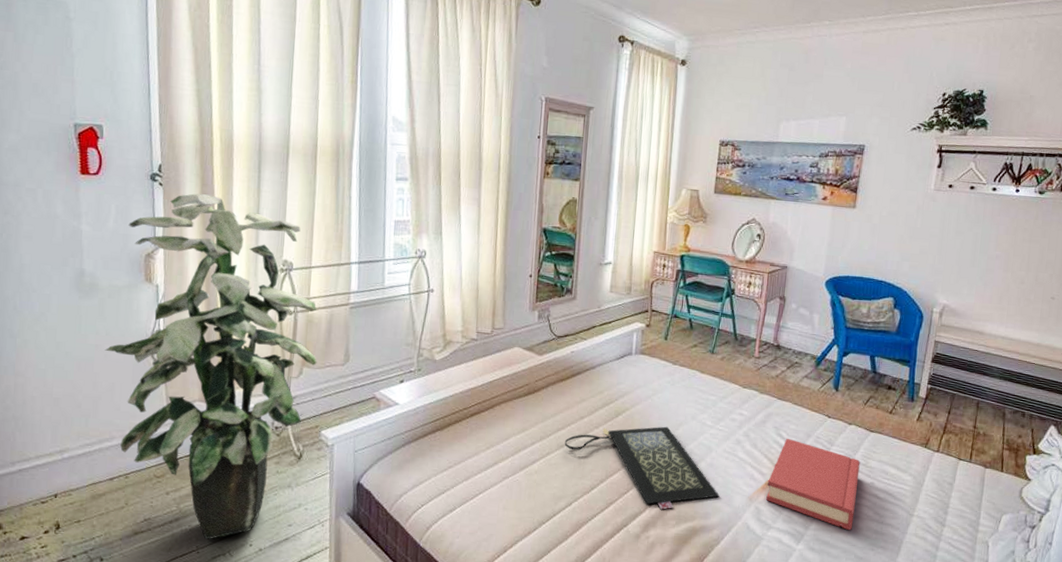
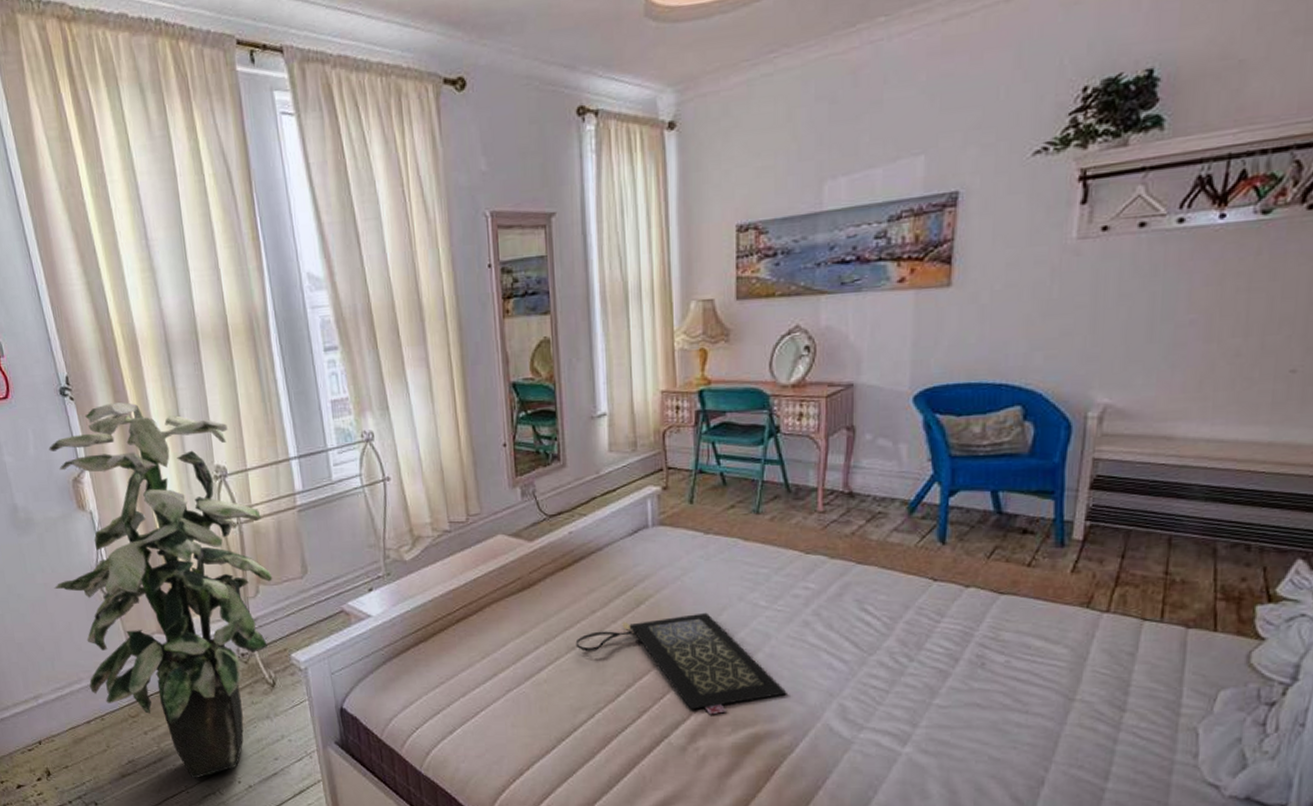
hardback book: present [766,438,860,531] -> none [853,612,987,726]

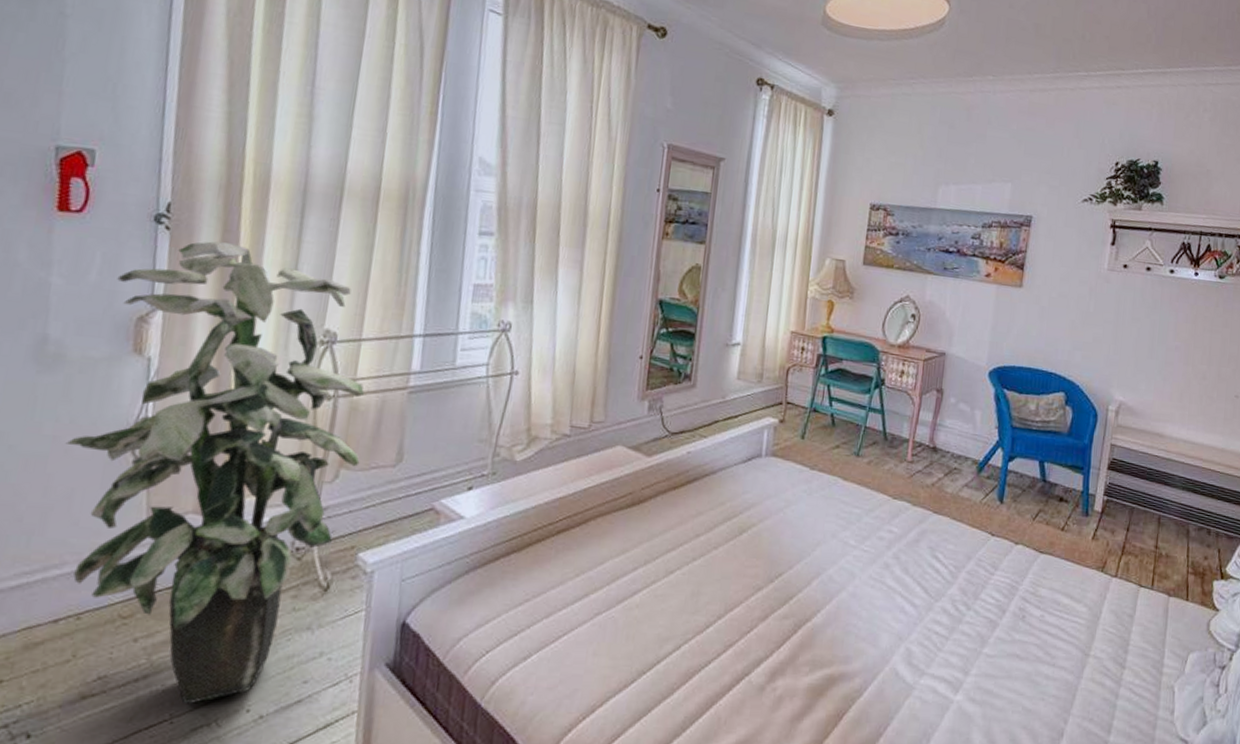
clutch bag: present [575,612,787,715] -> none [674,546,863,653]

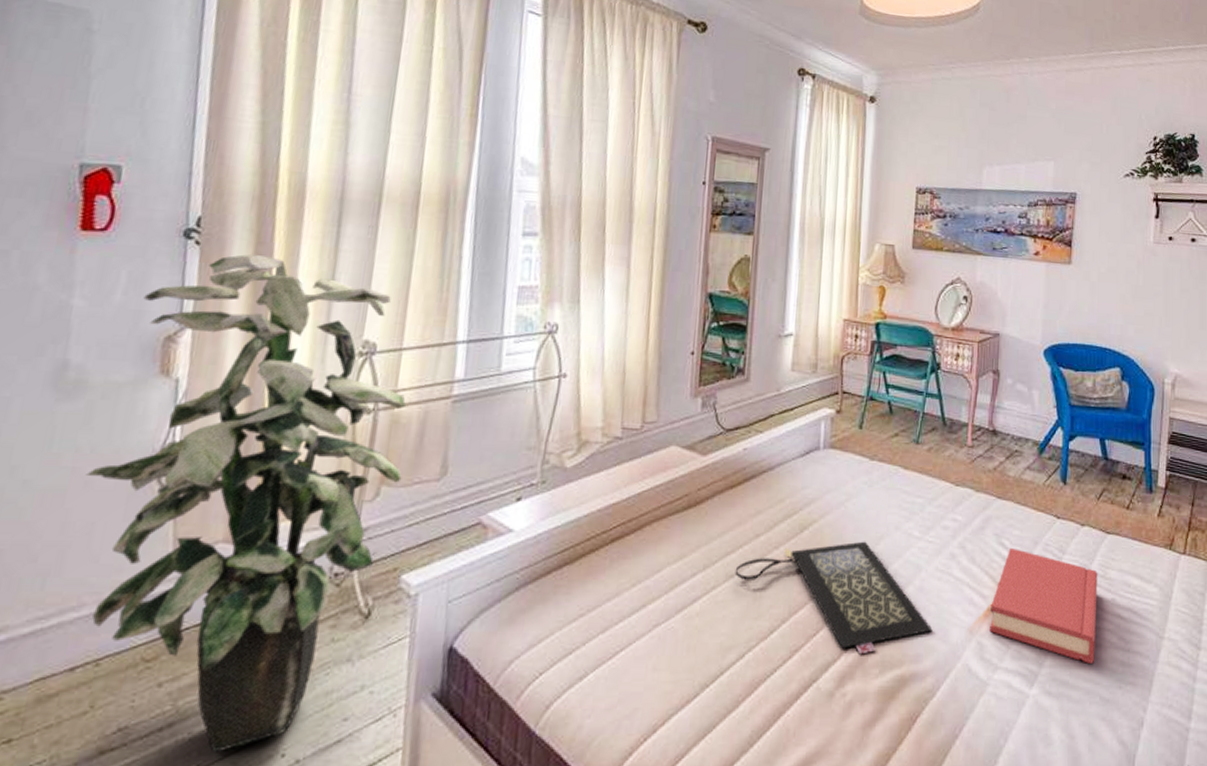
clutch bag: none [674,546,863,653] -> present [735,541,933,655]
hardback book: none [919,560,1029,676] -> present [990,547,1098,665]

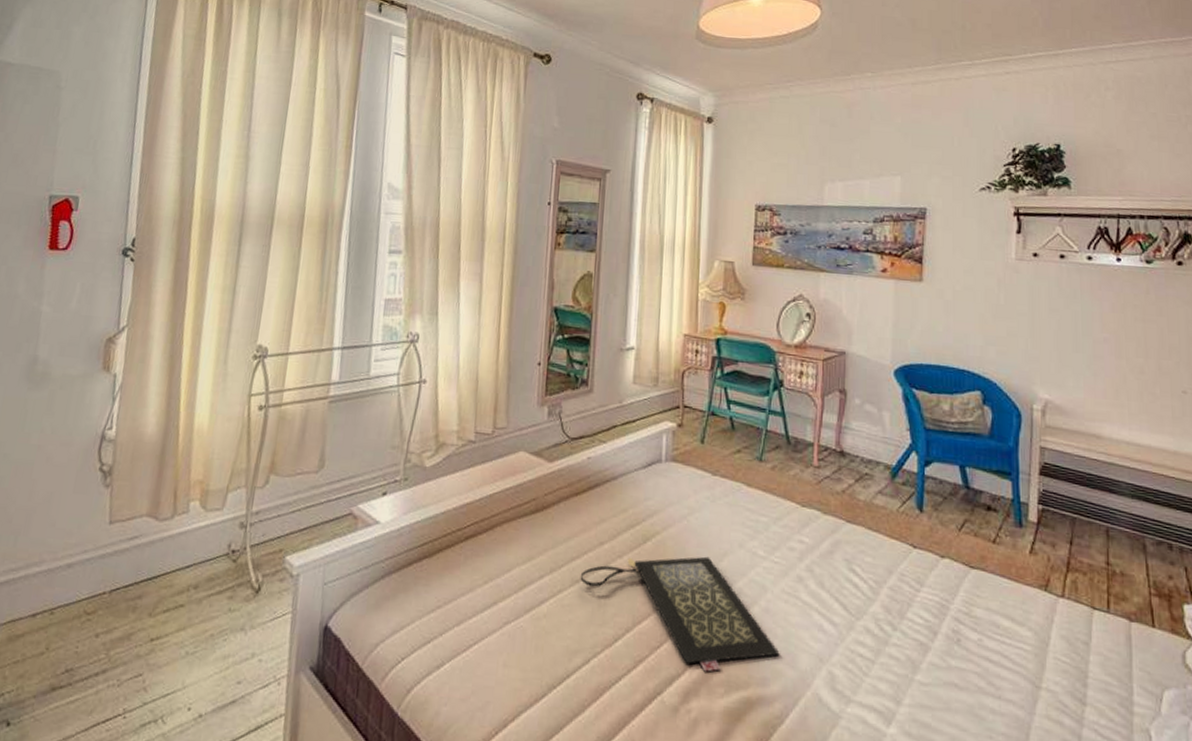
indoor plant: present [85,254,406,752] -> none [47,269,291,699]
hardback book: present [990,547,1098,665] -> none [841,574,962,709]

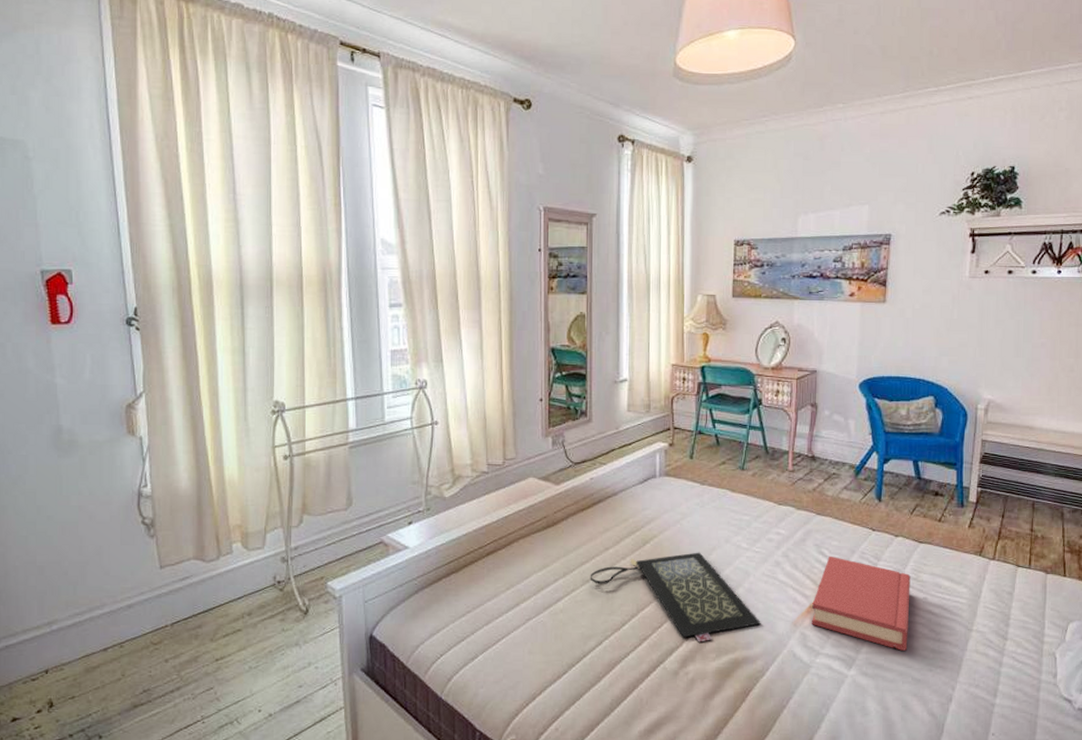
hardback book: none [841,574,962,709] -> present [812,556,911,652]

